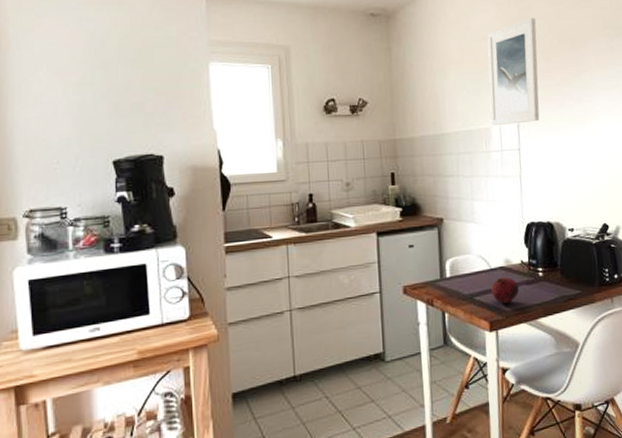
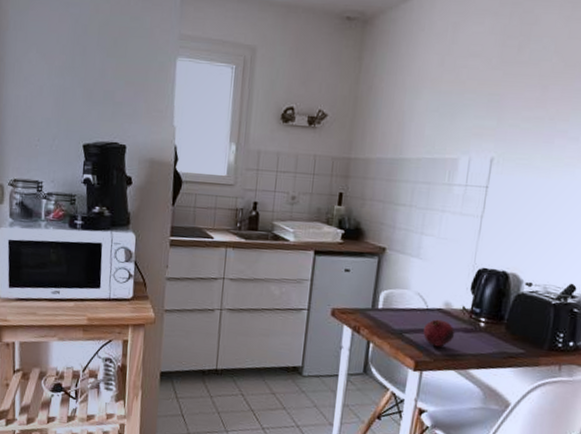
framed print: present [487,18,540,126] -> none [460,34,541,159]

